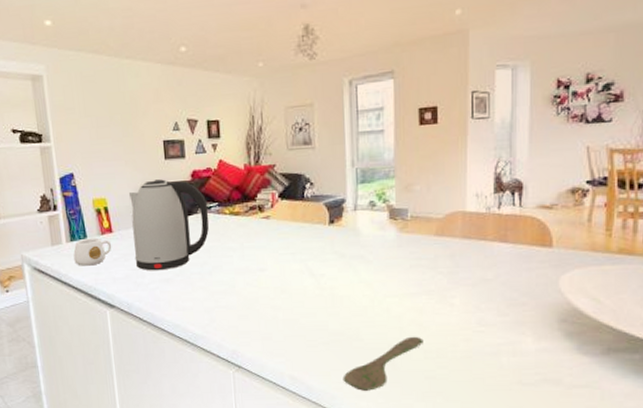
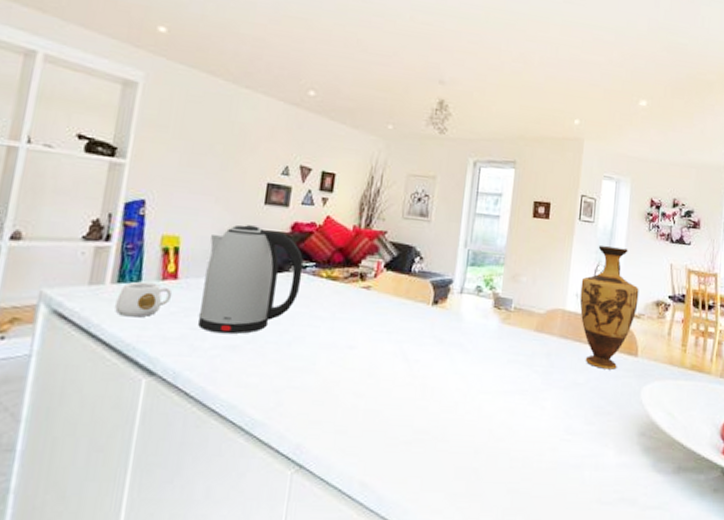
spoon: present [343,336,424,391] -> none [420,440,511,505]
vase: none [480,139,549,263] -> present [579,246,639,370]

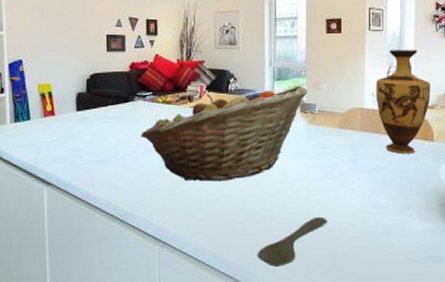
mug: present [115,281,173,318] -> none [16,119,53,146]
kettle: present [198,225,304,335] -> none [73,69,144,152]
fruit basket: none [291,273,505,387] -> present [141,85,308,182]
spoon: none [420,440,511,505] -> present [257,216,327,266]

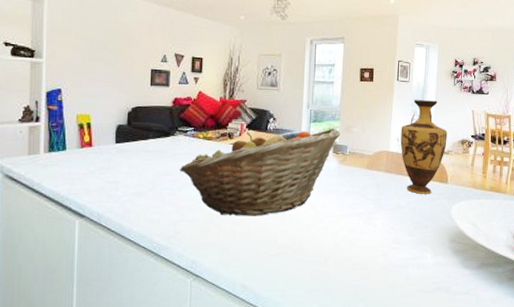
spoon: present [257,216,327,266] -> none [286,251,352,298]

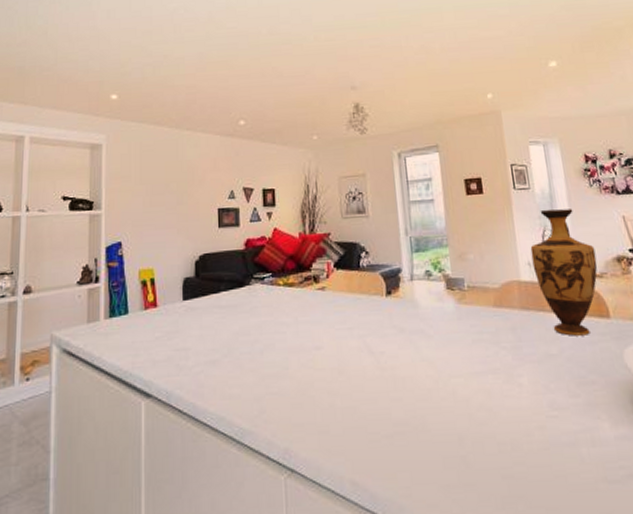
fruit basket: present [180,128,341,216] -> none [259,257,453,383]

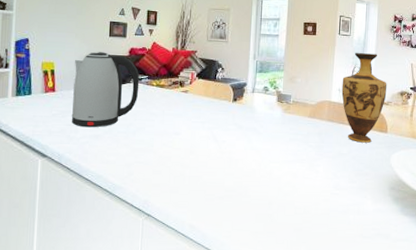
kettle: none [179,248,262,352] -> present [71,52,140,128]

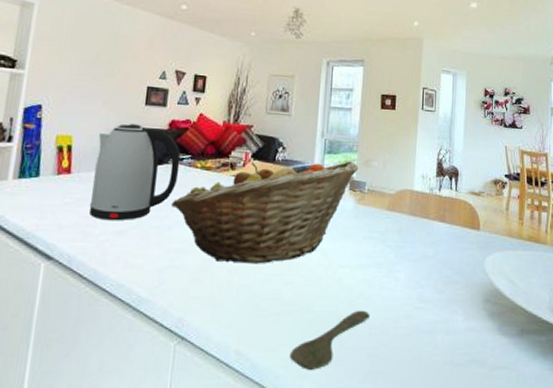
fruit basket: none [134,78,285,160] -> present [171,161,359,264]
spoon: none [231,195,295,239] -> present [289,310,370,370]
vase: present [341,53,387,143] -> none [426,132,478,243]

